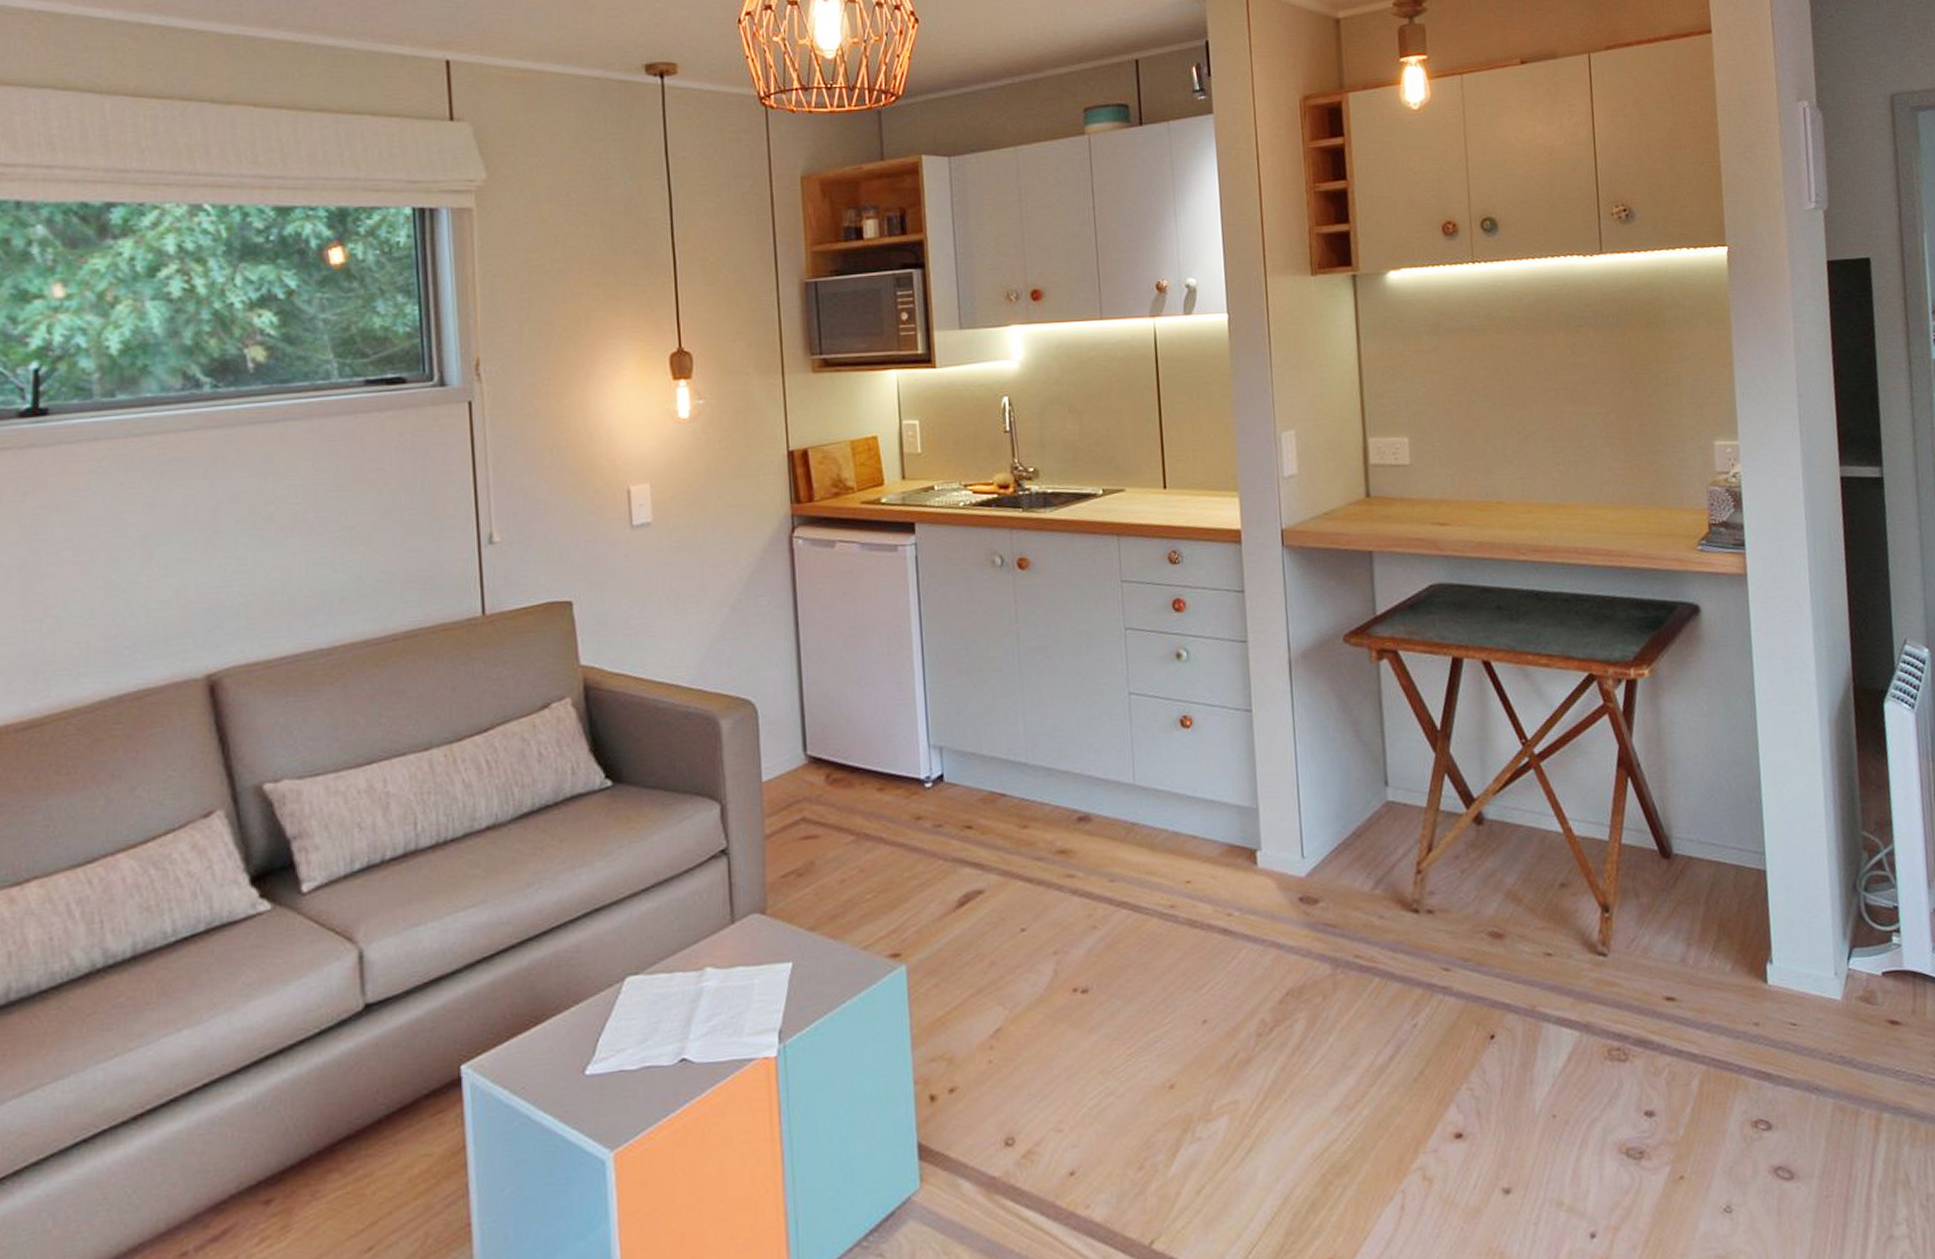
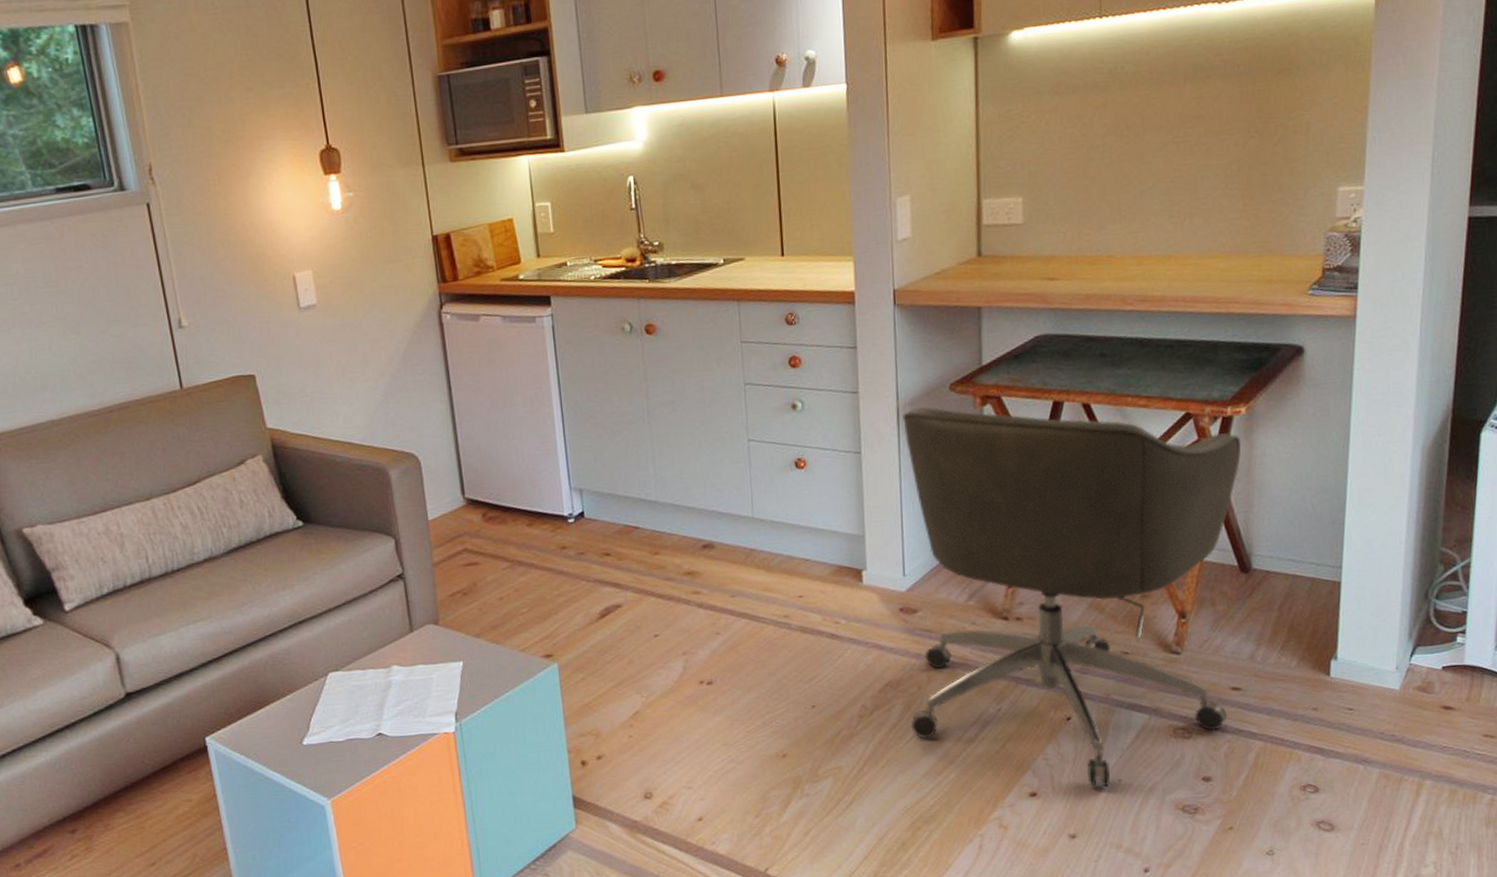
chair: none [1295,660,1664,1125] -> present [903,407,1242,787]

